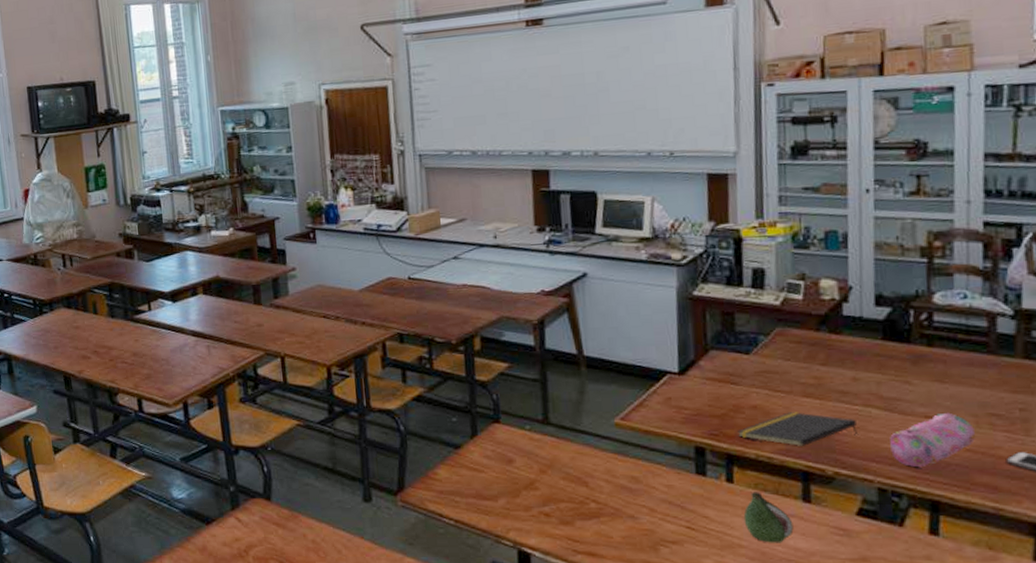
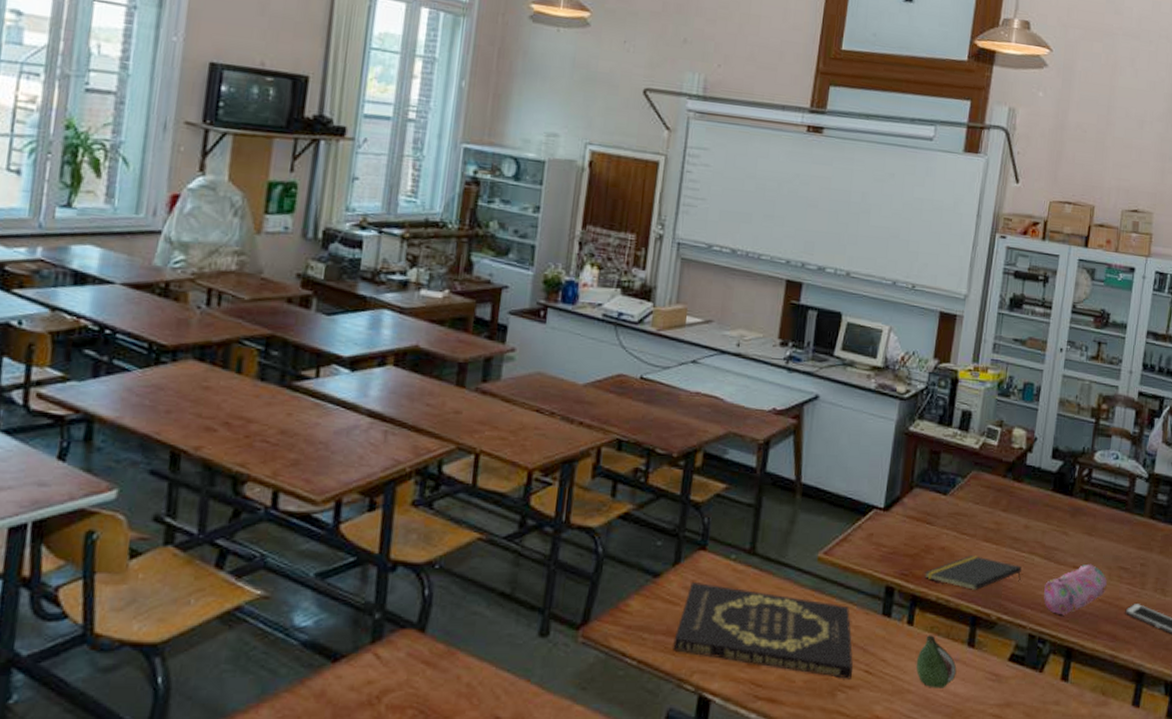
book: none [484,450,674,535] -> present [671,581,854,679]

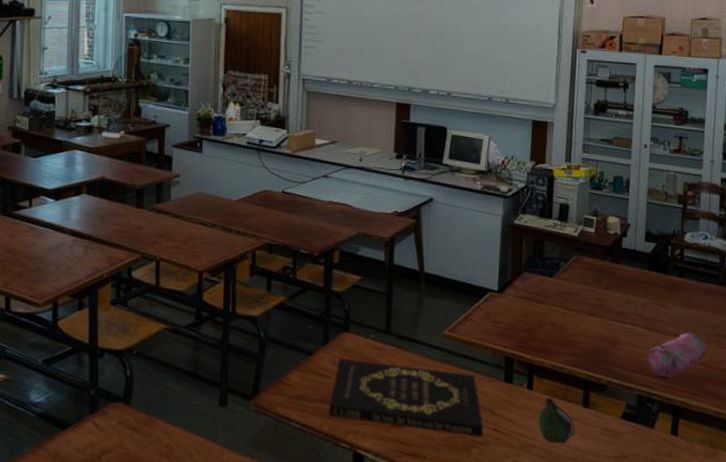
notepad: present [924,555,1023,590] -> none [539,328,627,358]

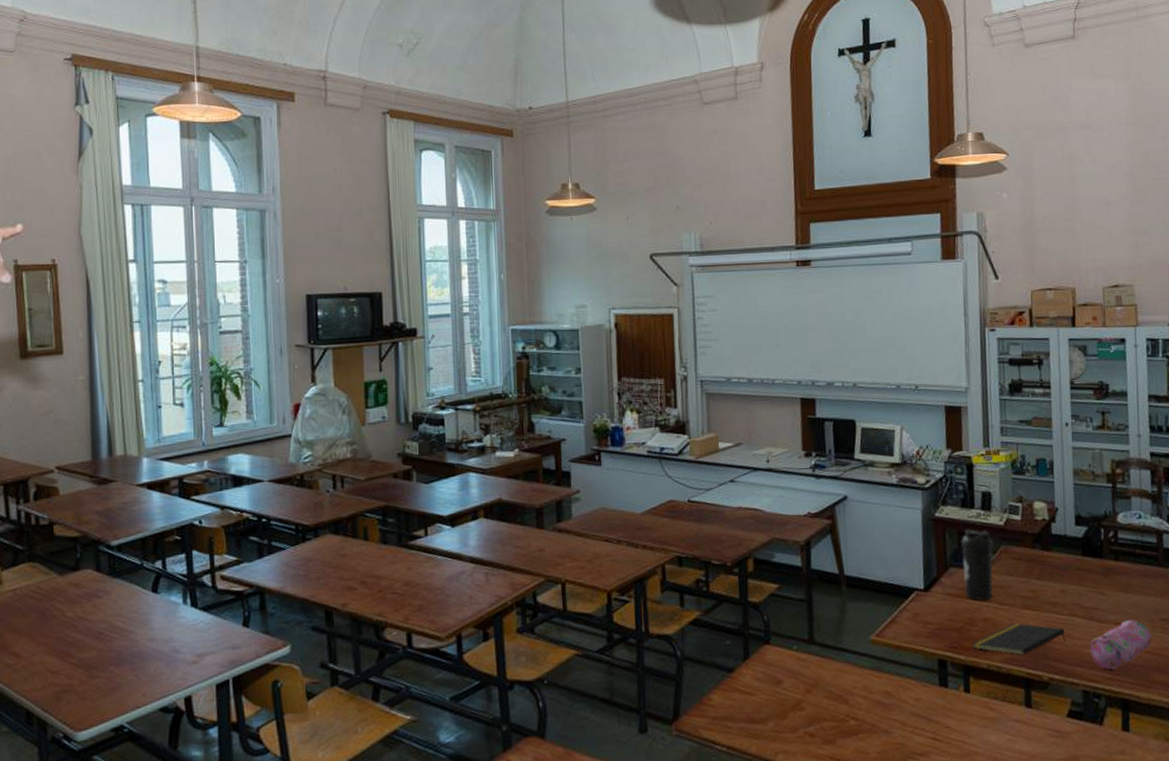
book: present [327,358,484,437] -> none [754,672,921,747]
water bottle: none [535,237,567,306] -> present [960,529,994,601]
fruit: present [538,398,575,443] -> none [978,700,1019,749]
notepad: none [539,328,627,358] -> present [972,623,1066,655]

